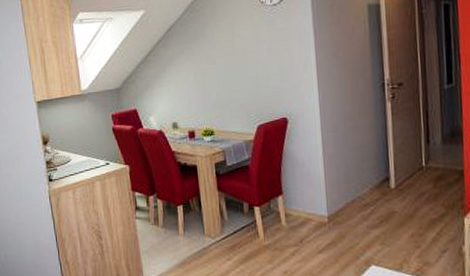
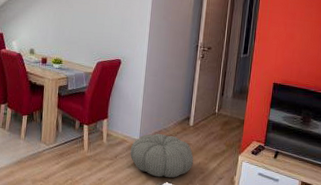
pouf: none [318,204,405,260] -> present [130,134,194,178]

